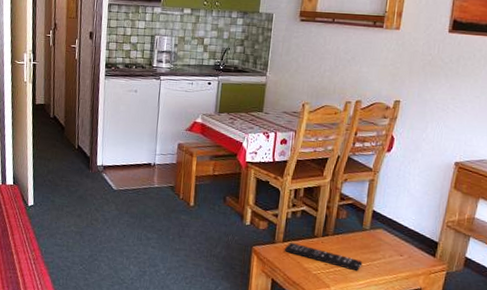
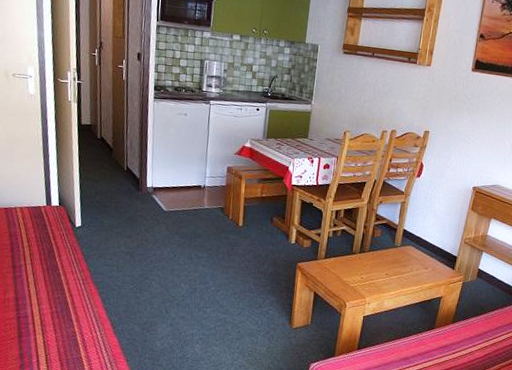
remote control: present [284,242,363,272] -> none [325,258,394,284]

